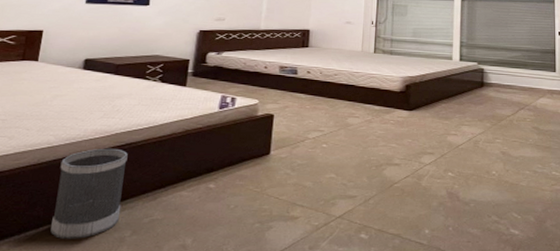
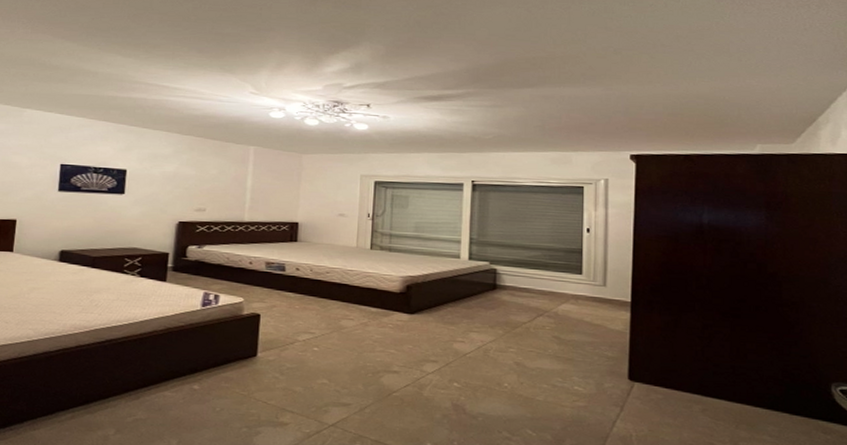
wastebasket: present [50,148,128,239] -> none [34,344,109,435]

